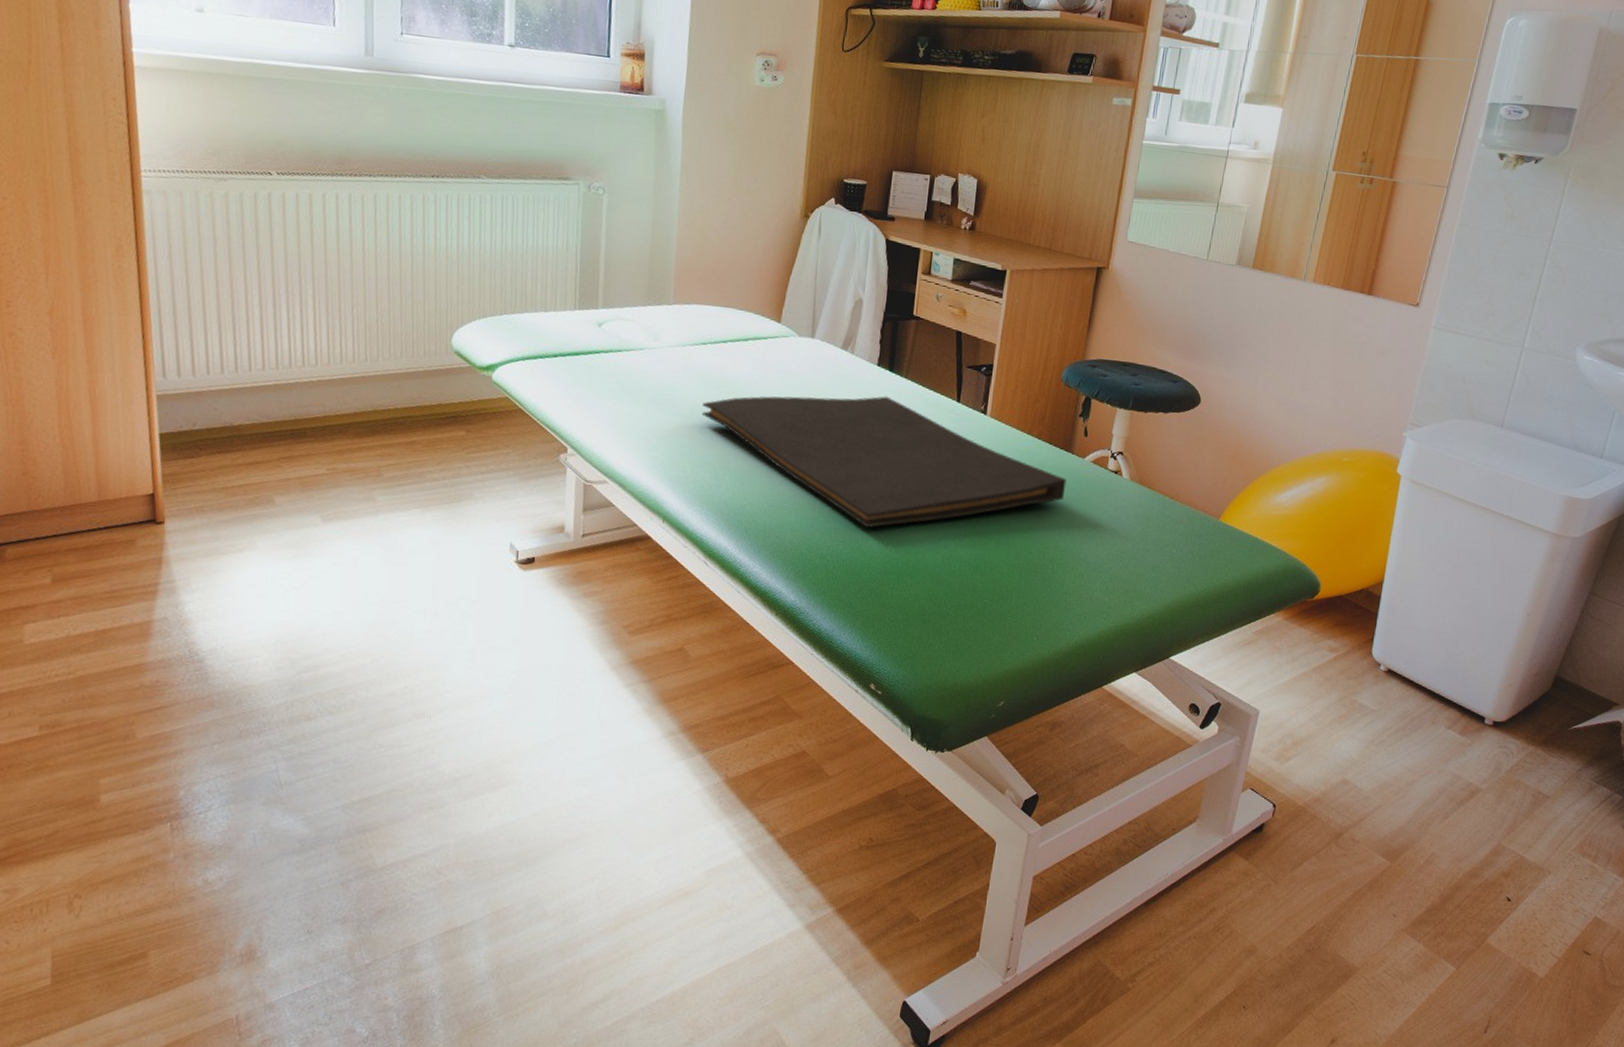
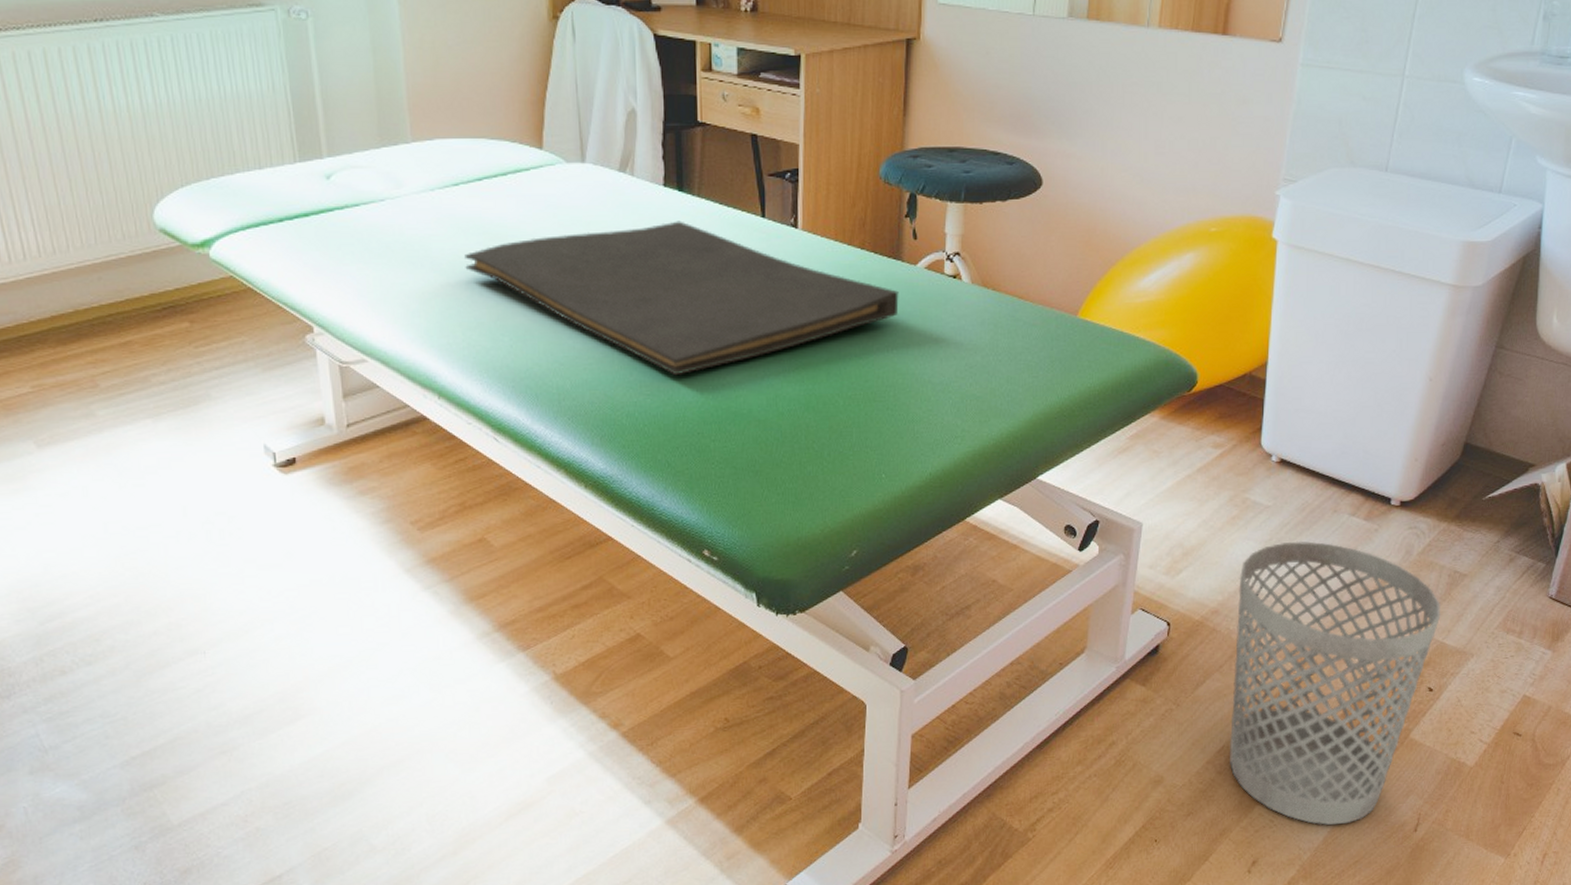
wastebasket: none [1318,745,1524,1016] -> present [1230,541,1441,825]

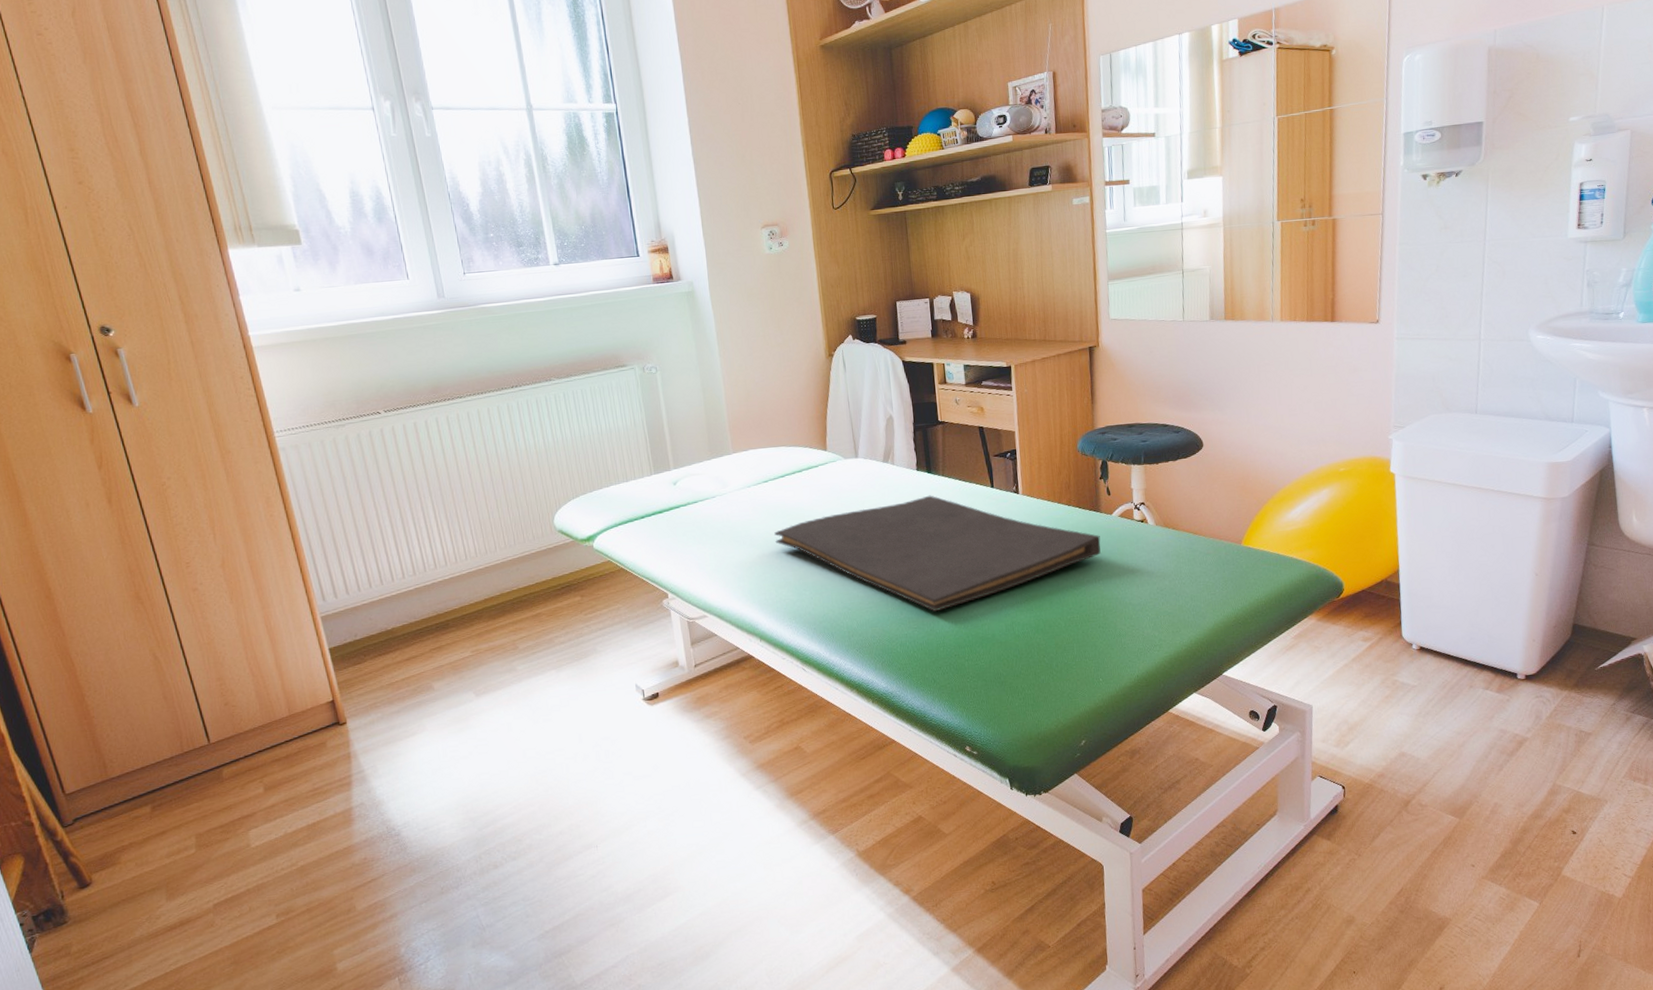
wastebasket: present [1230,541,1441,825] -> none [1397,712,1574,954]

